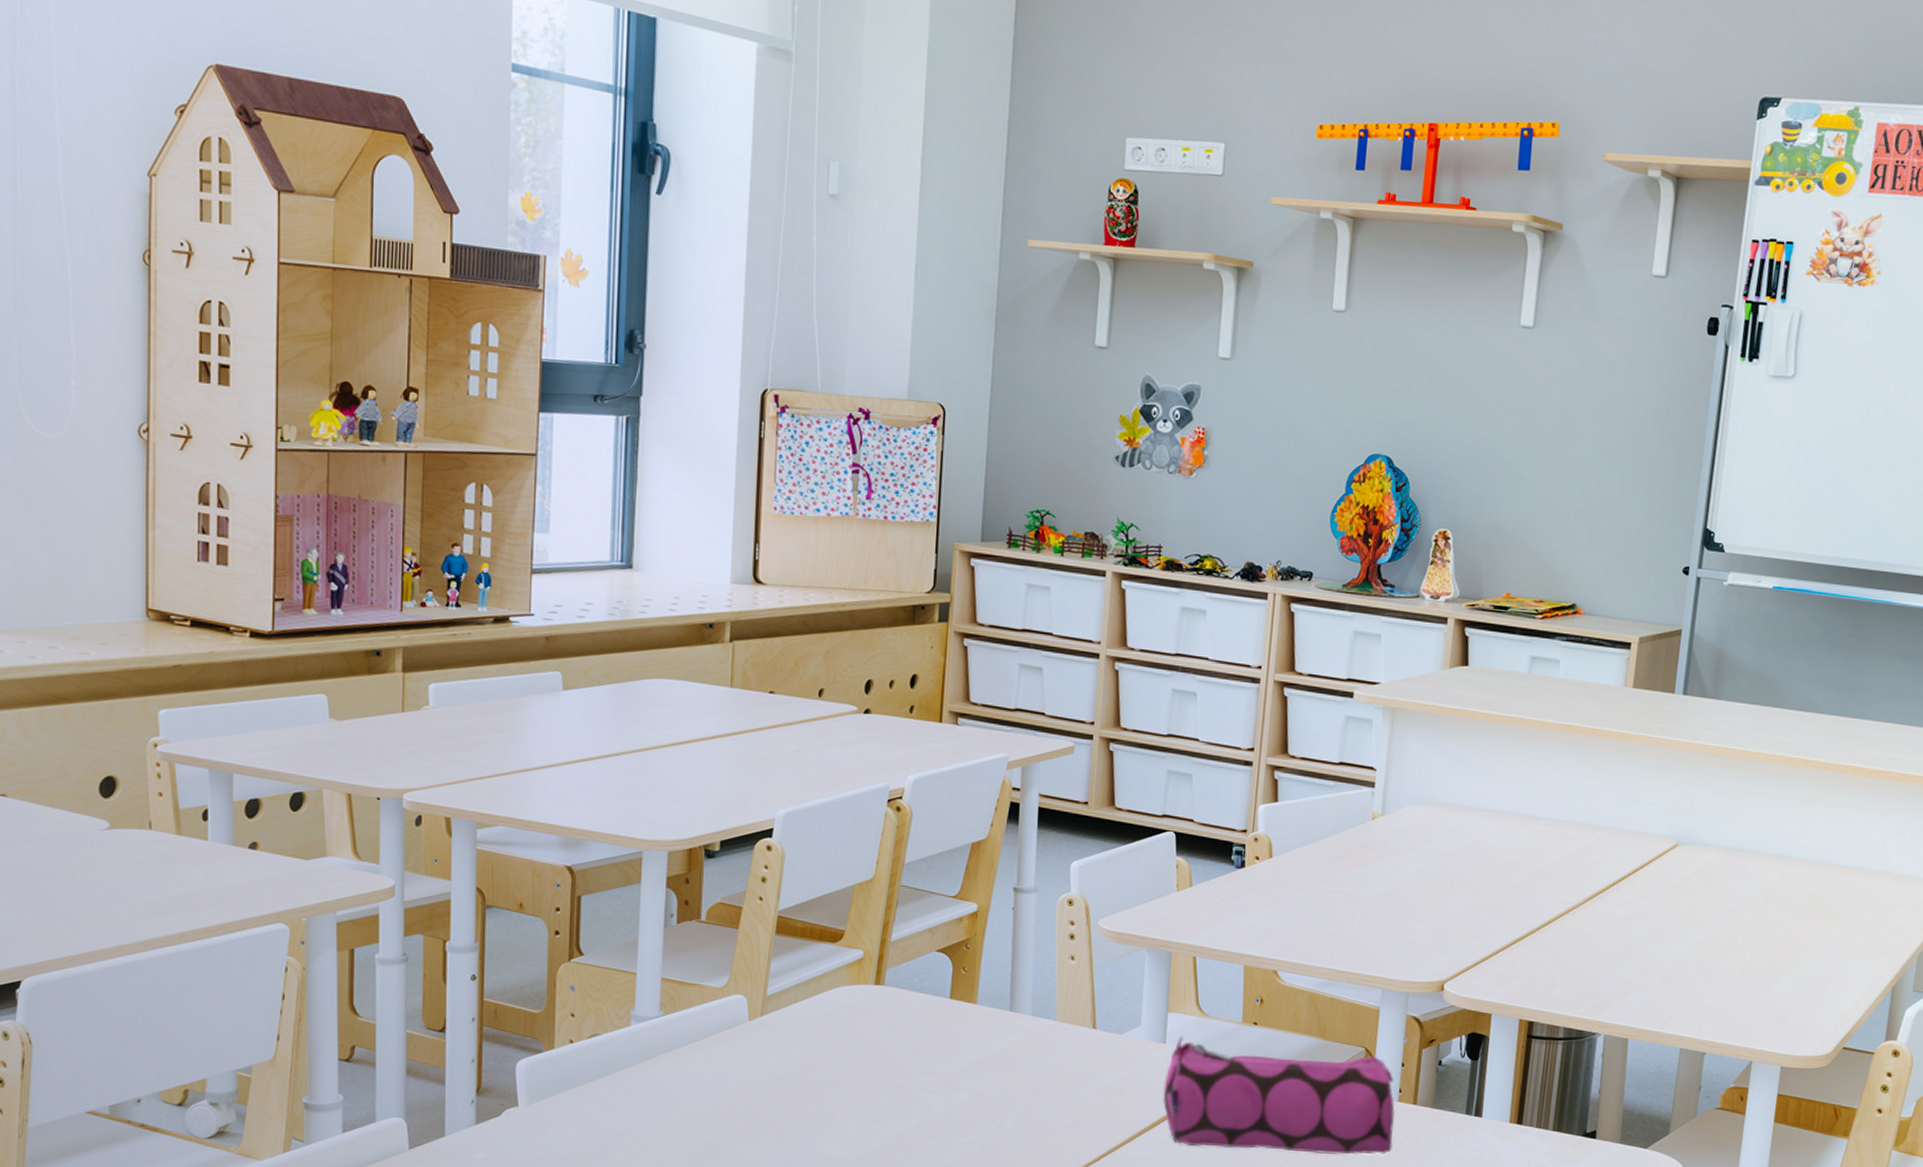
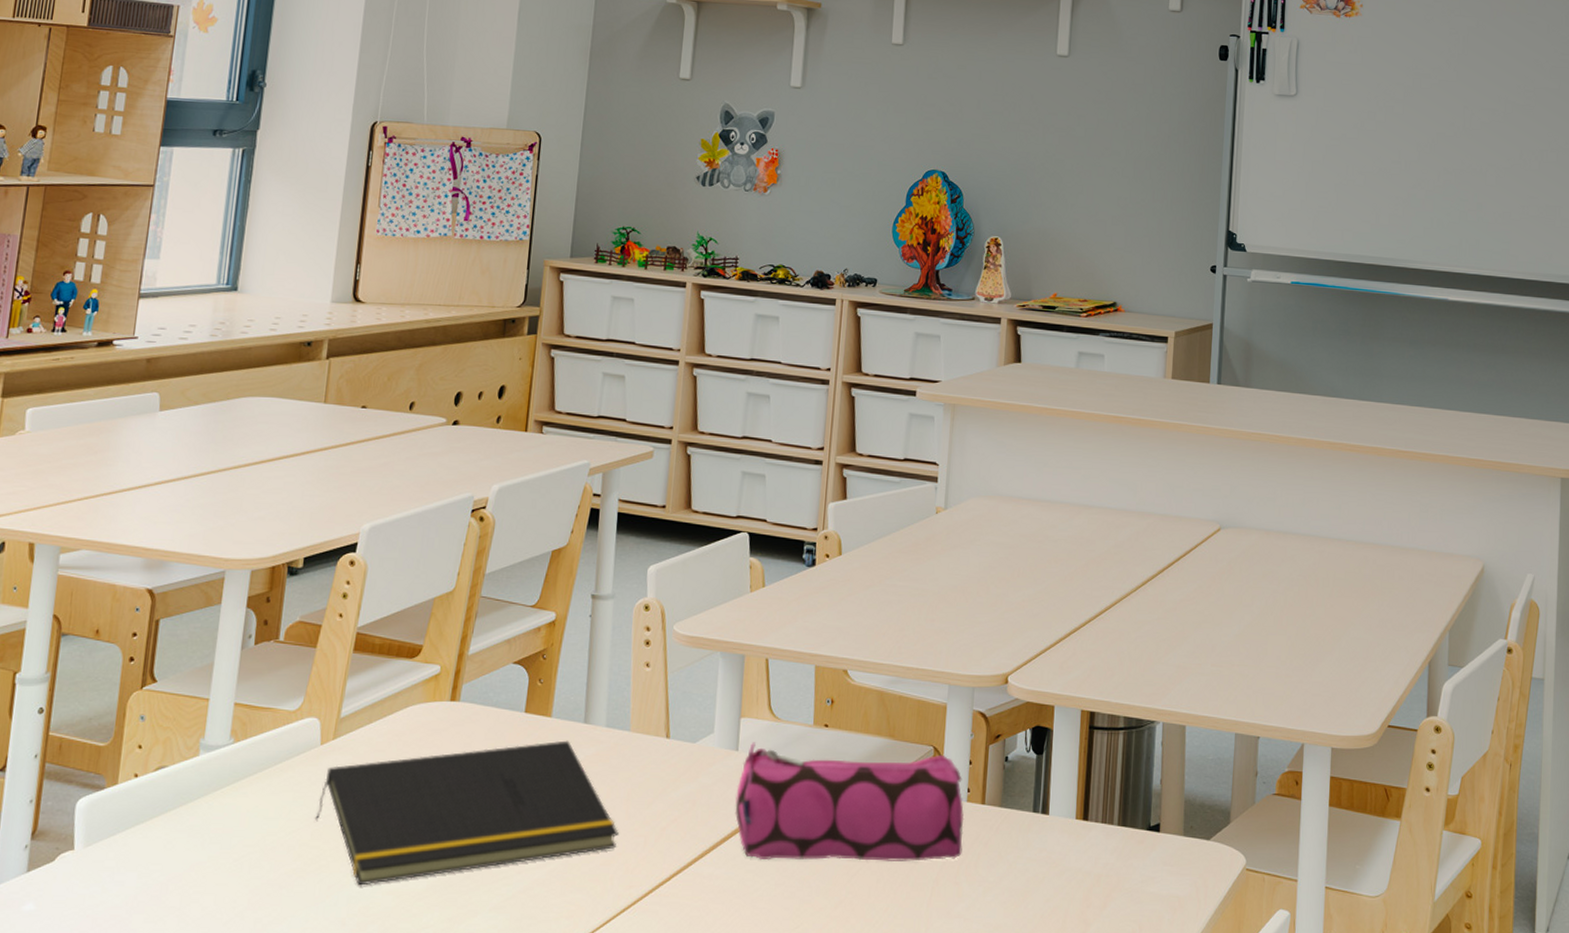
notepad: none [747,1026,1047,1152] -> present [314,740,619,886]

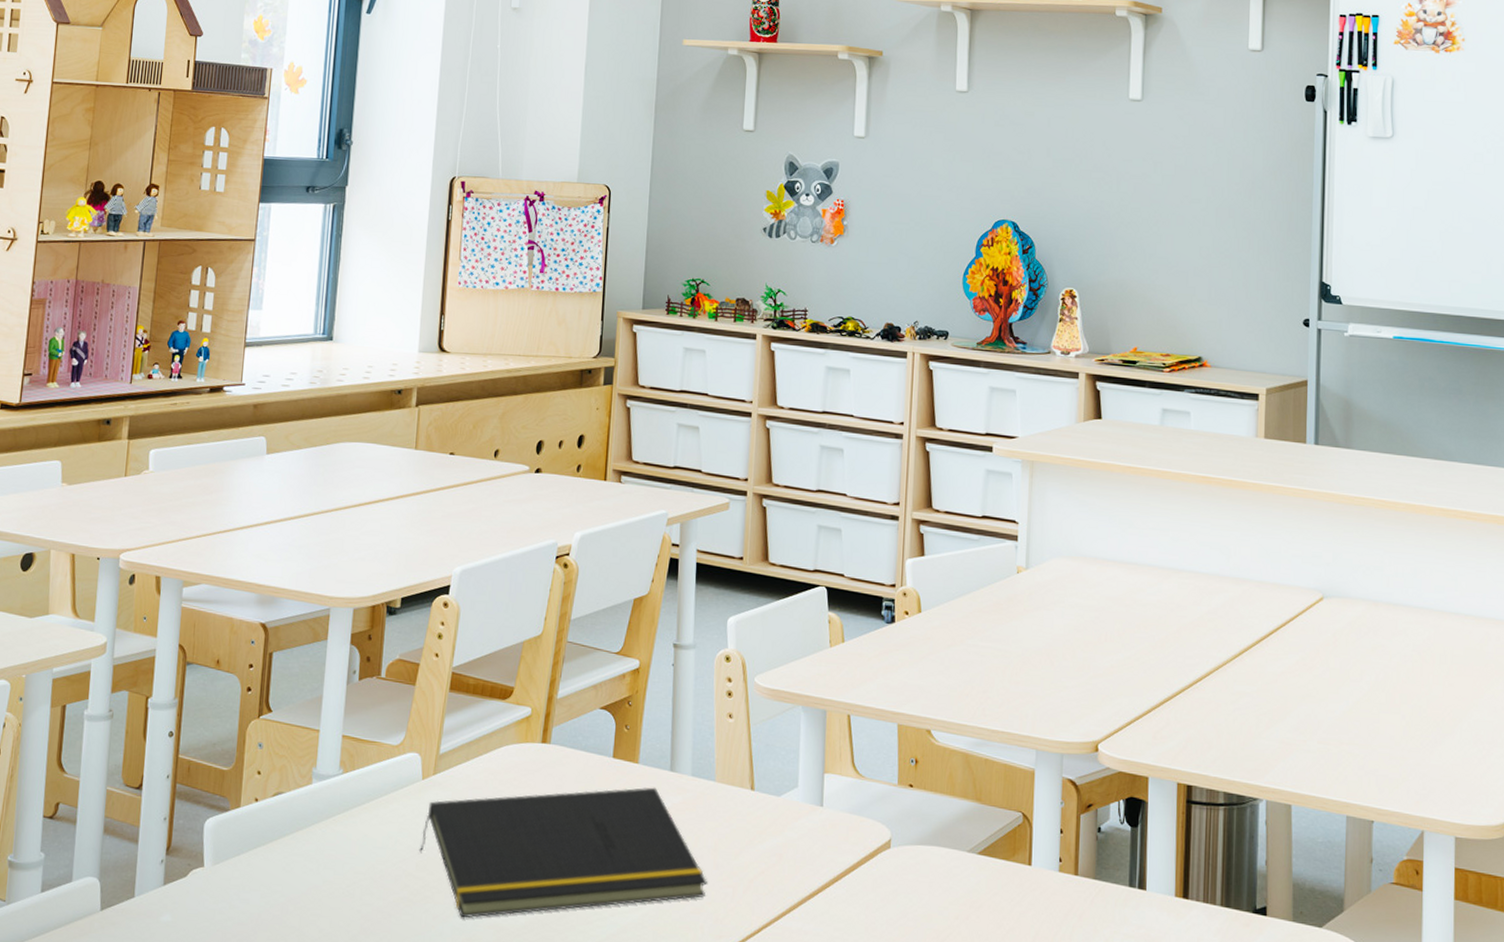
pencil case: present [734,742,964,861] -> none [821,798,1057,930]

